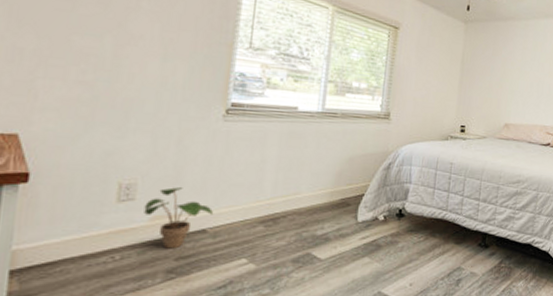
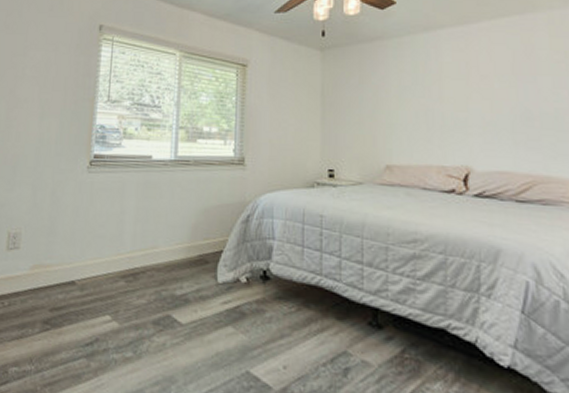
potted plant: present [144,187,214,249] -> none [26,237,81,299]

